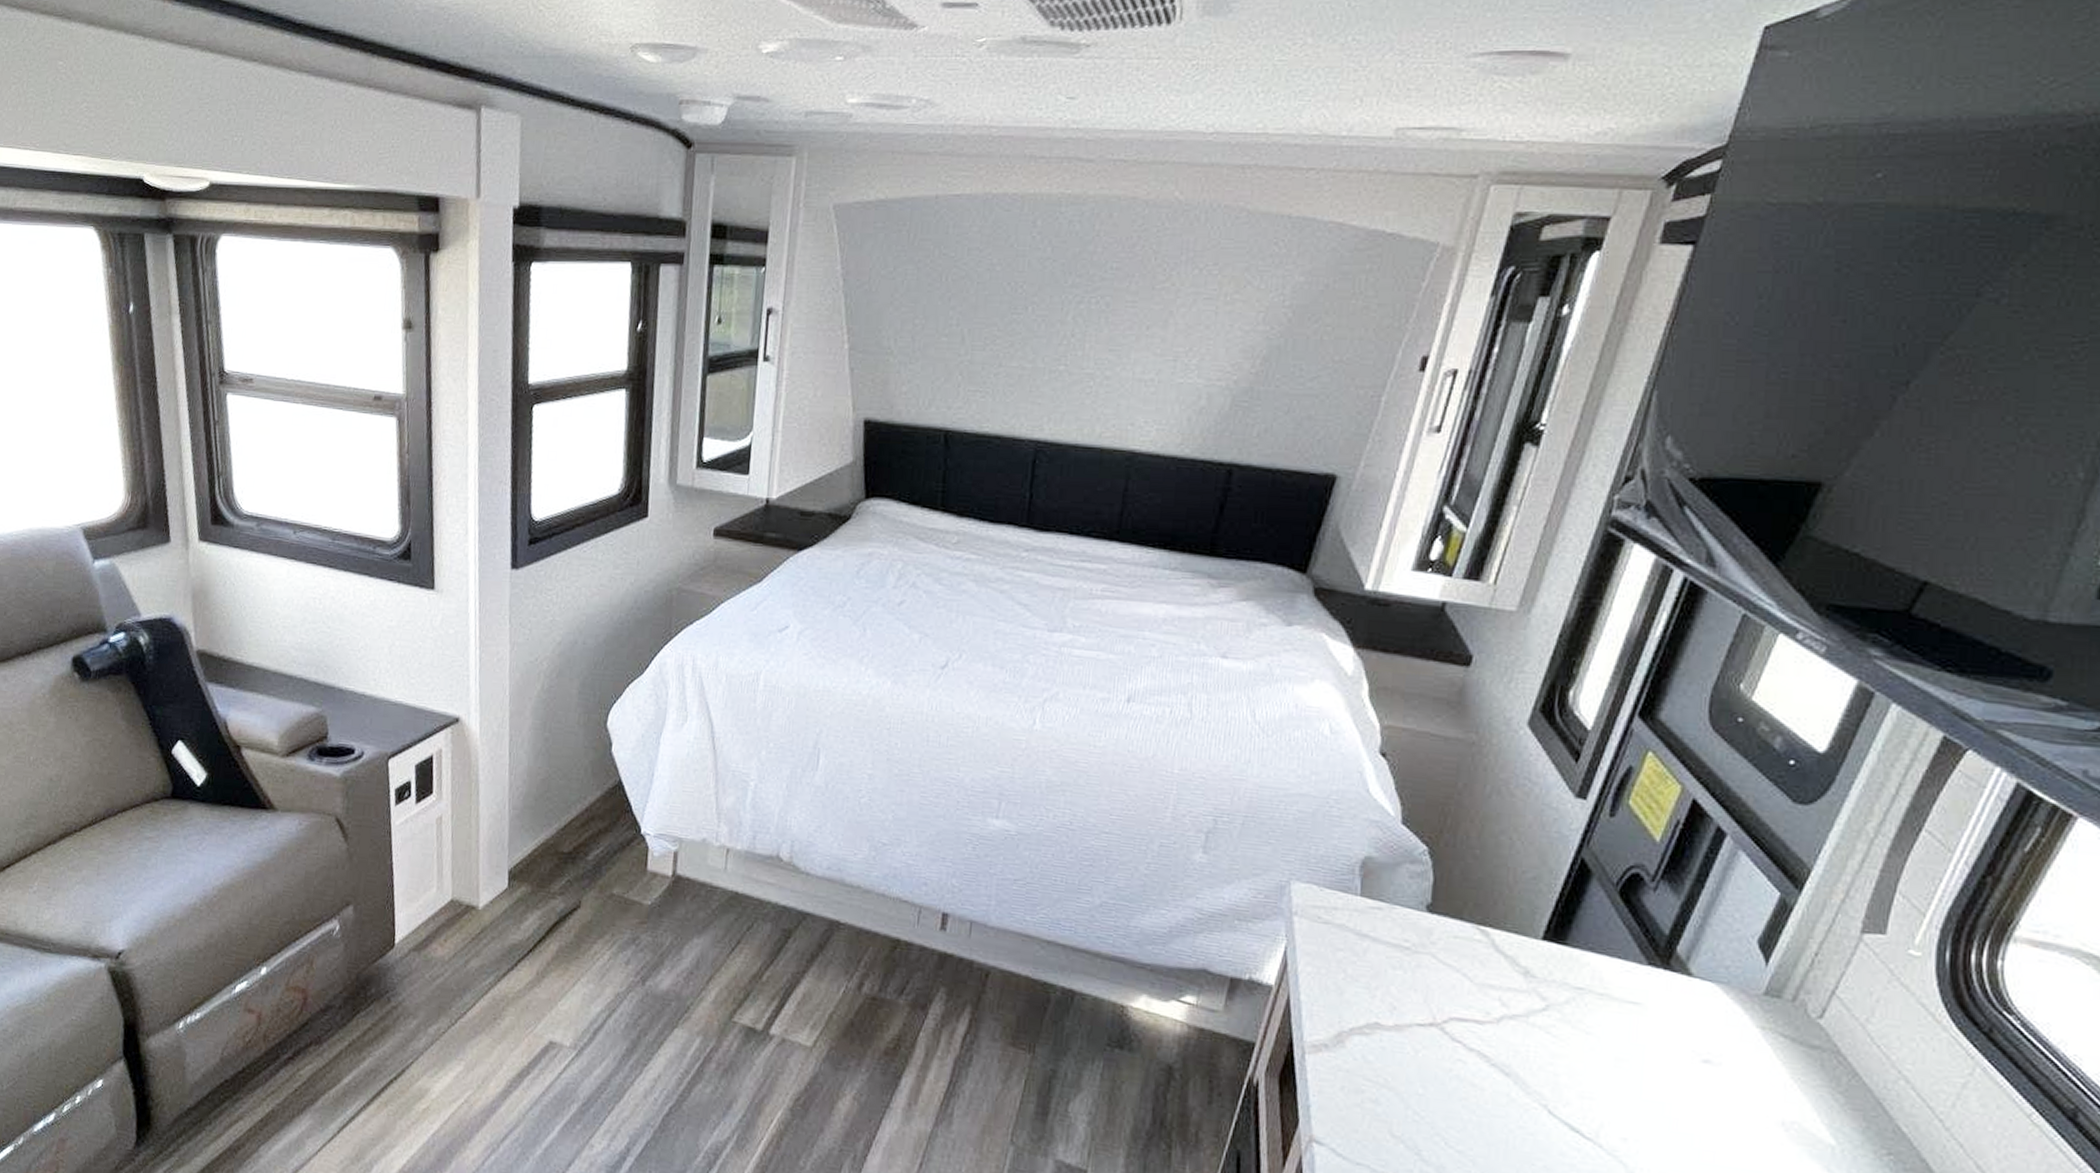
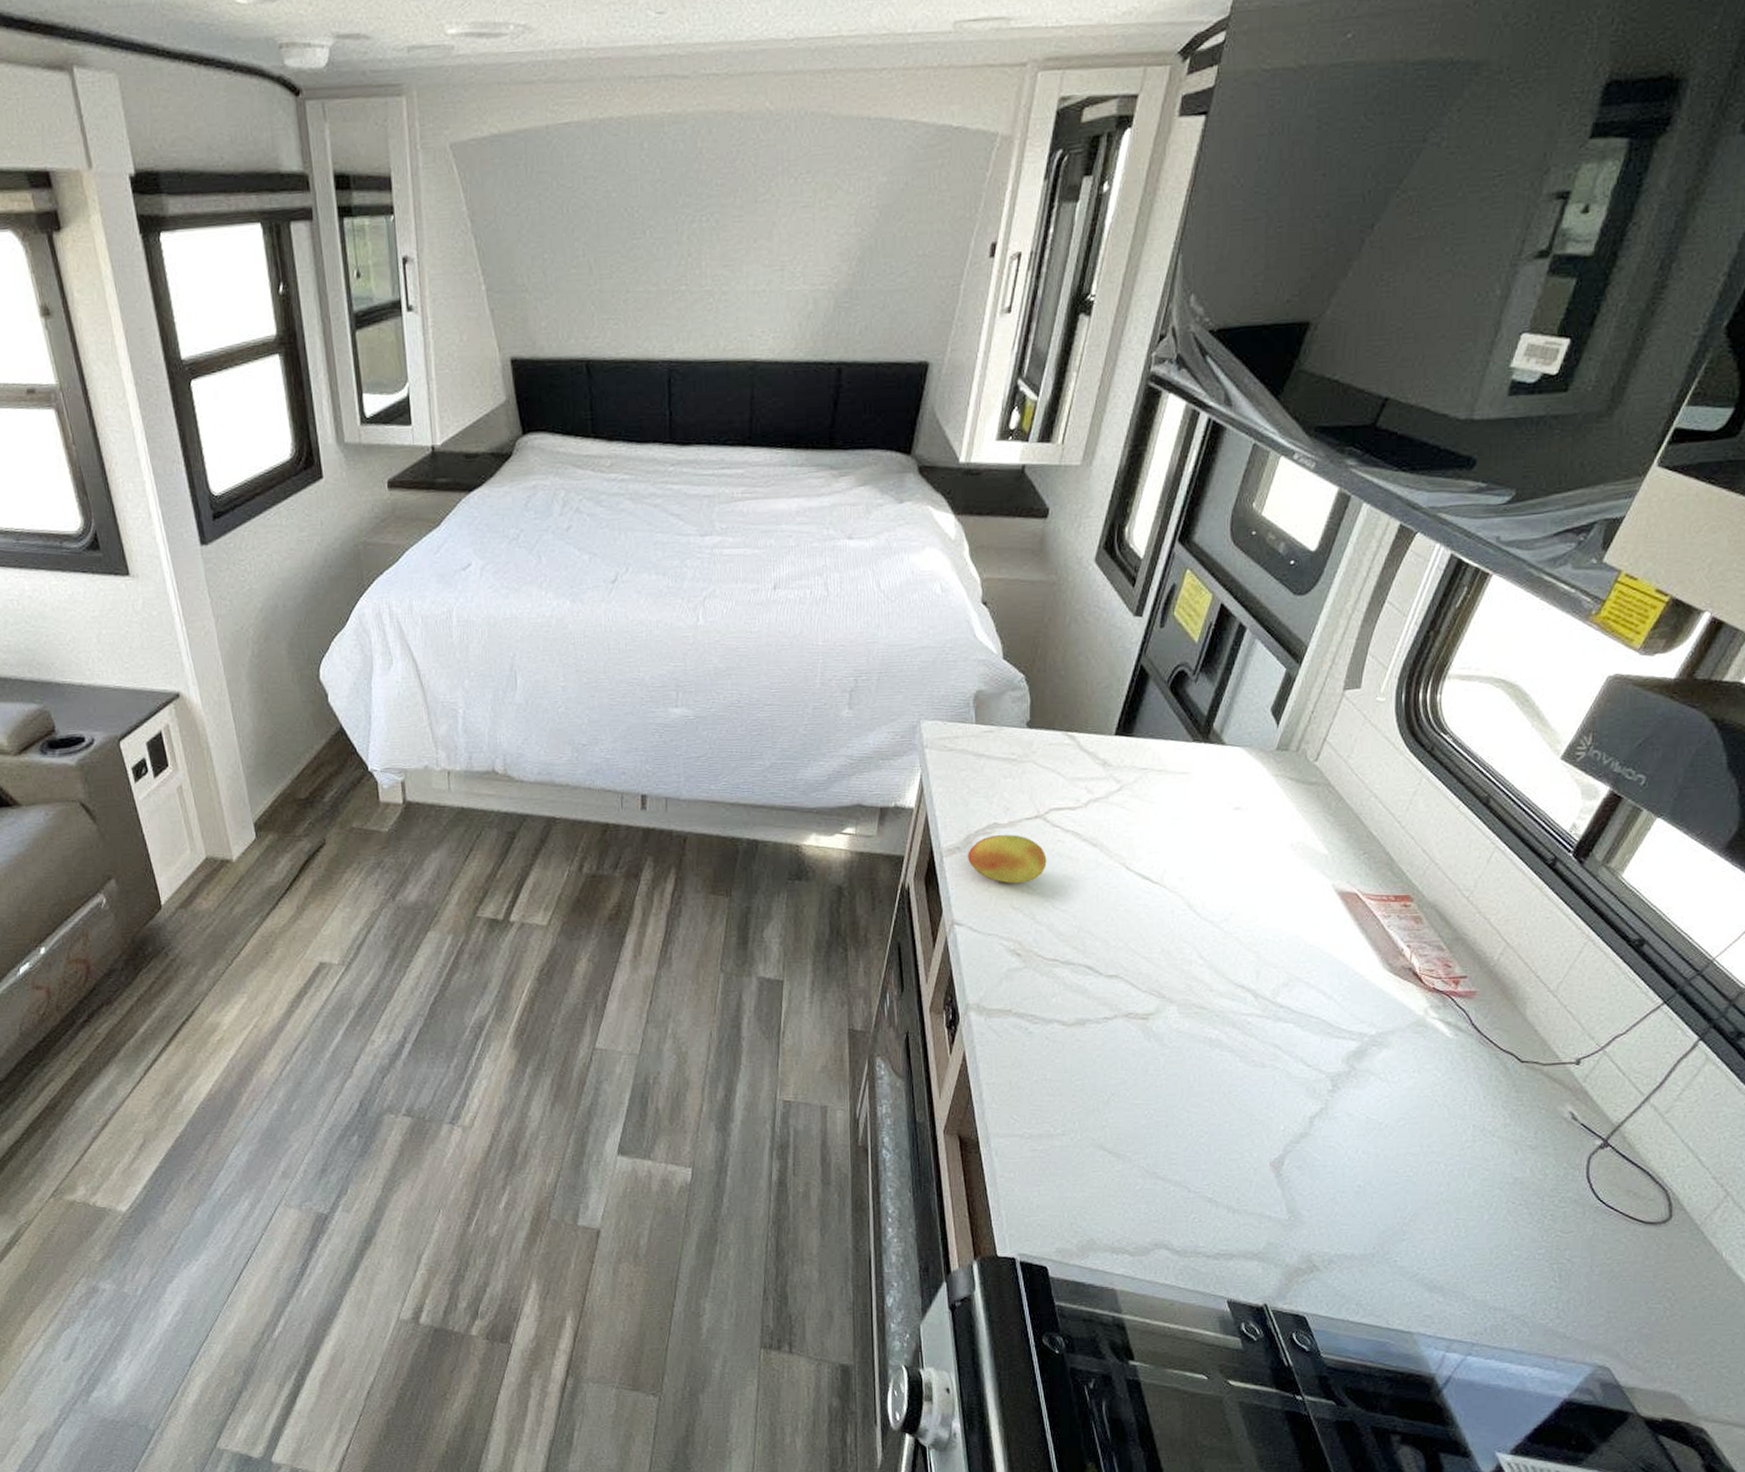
fruit: none [1337,1037,1442,1106] -> present [968,835,1047,884]

